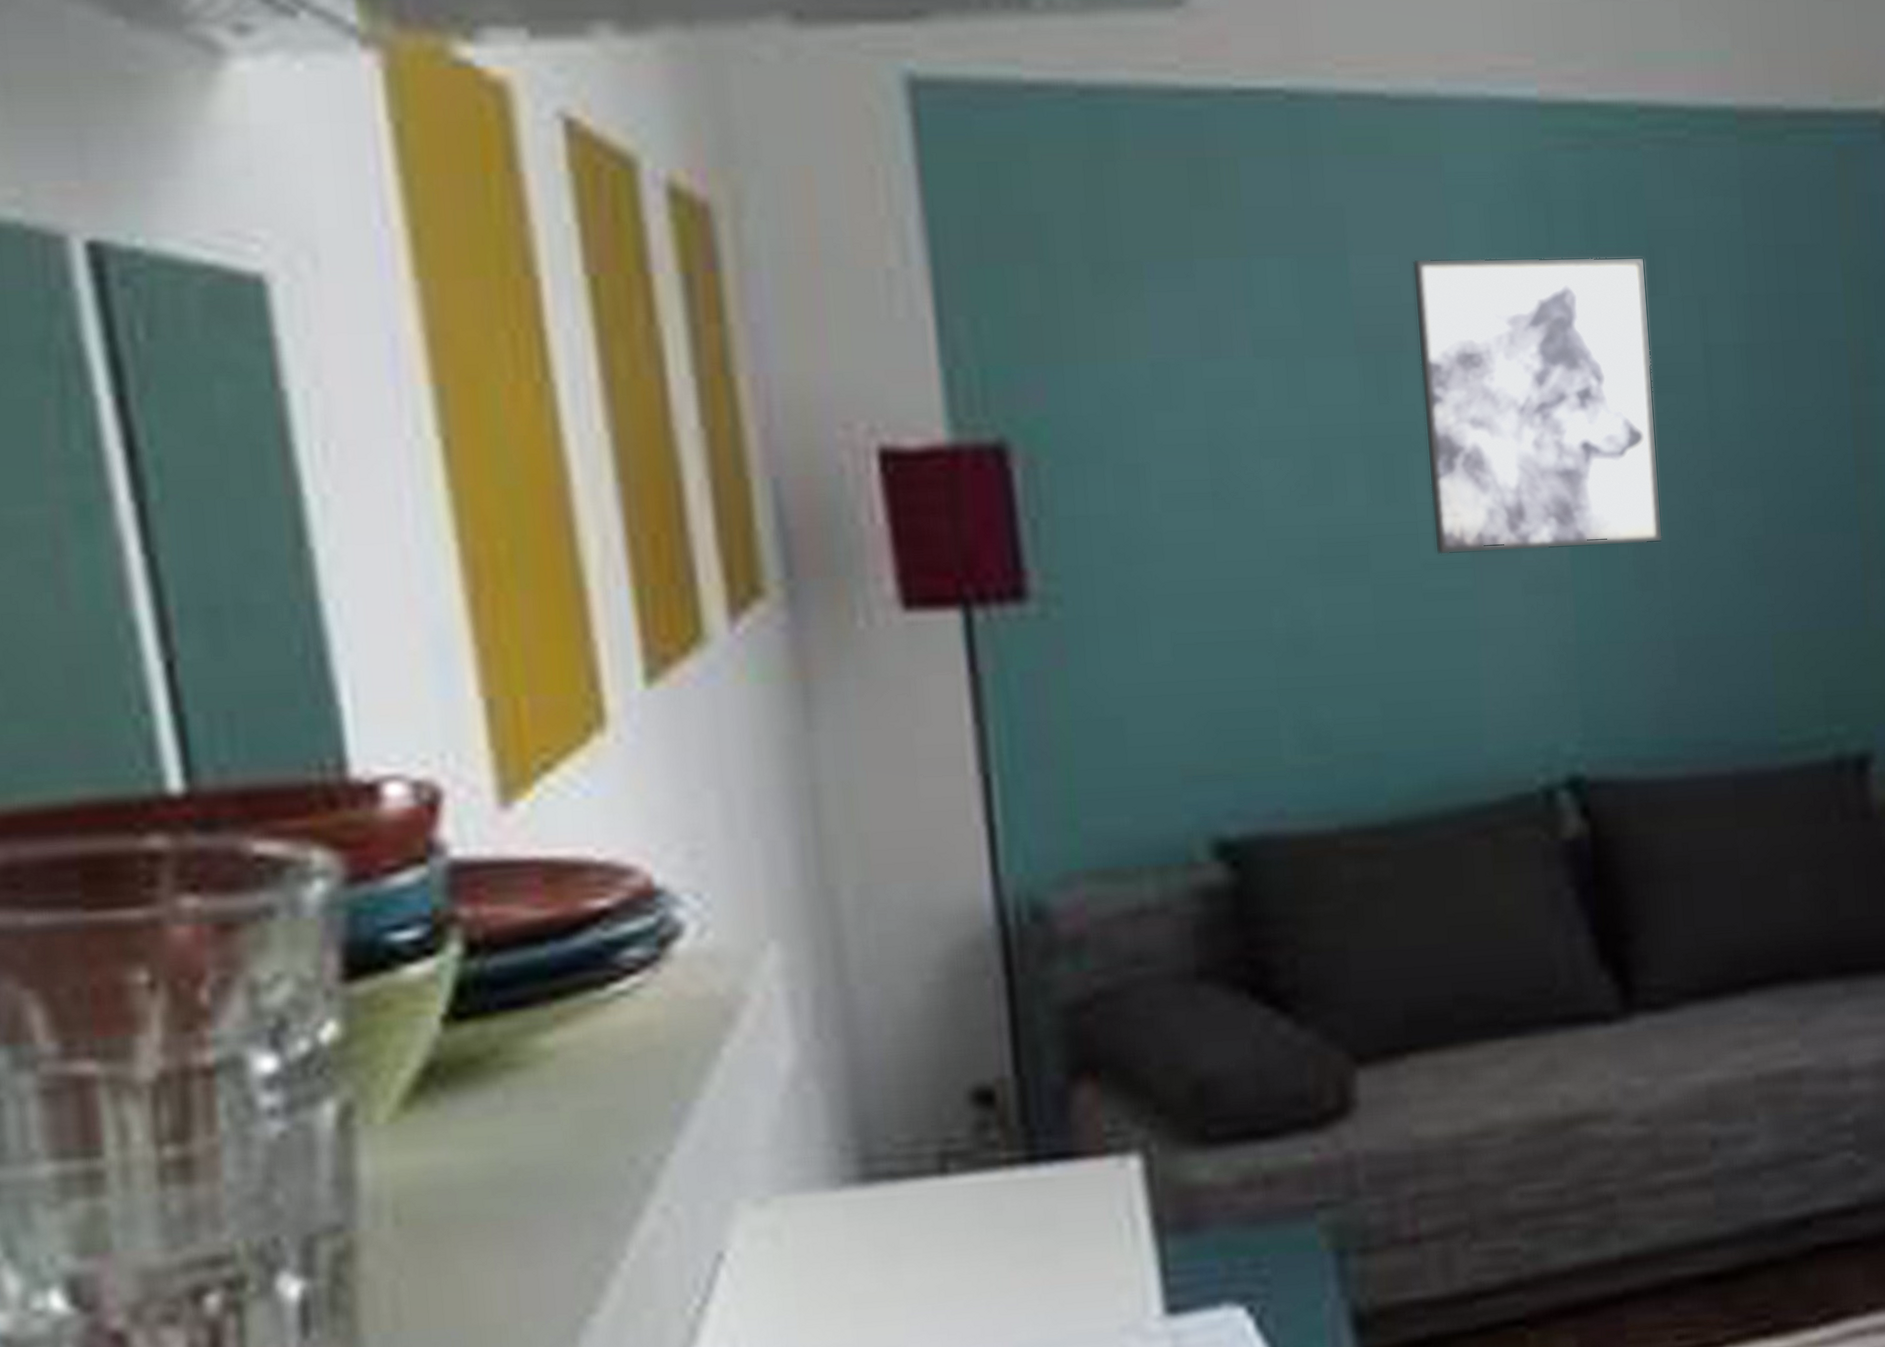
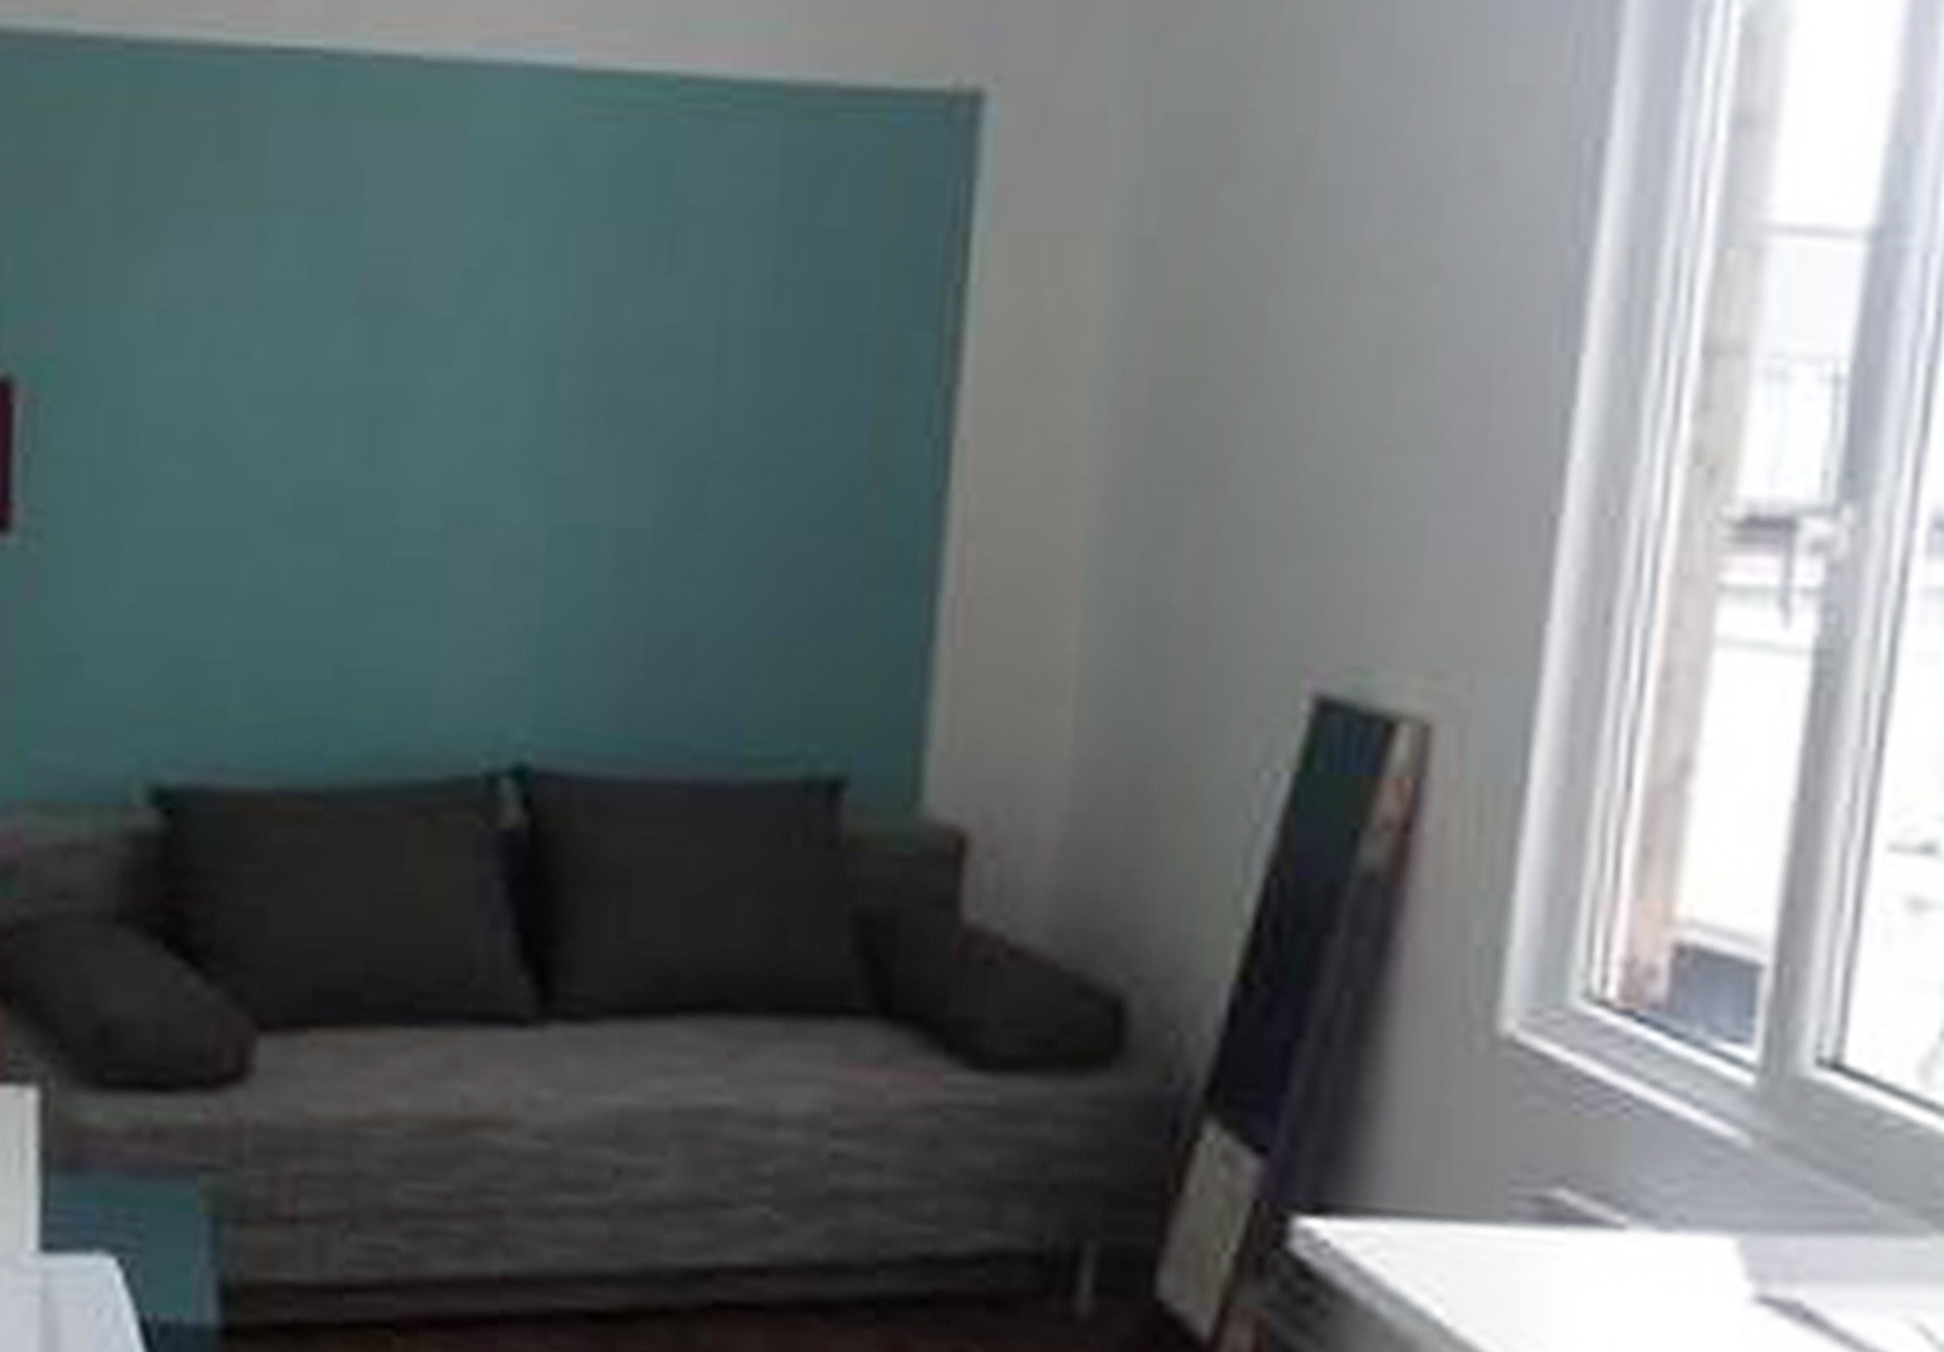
wall art: present [1412,256,1664,556] -> none [408,222,667,531]

